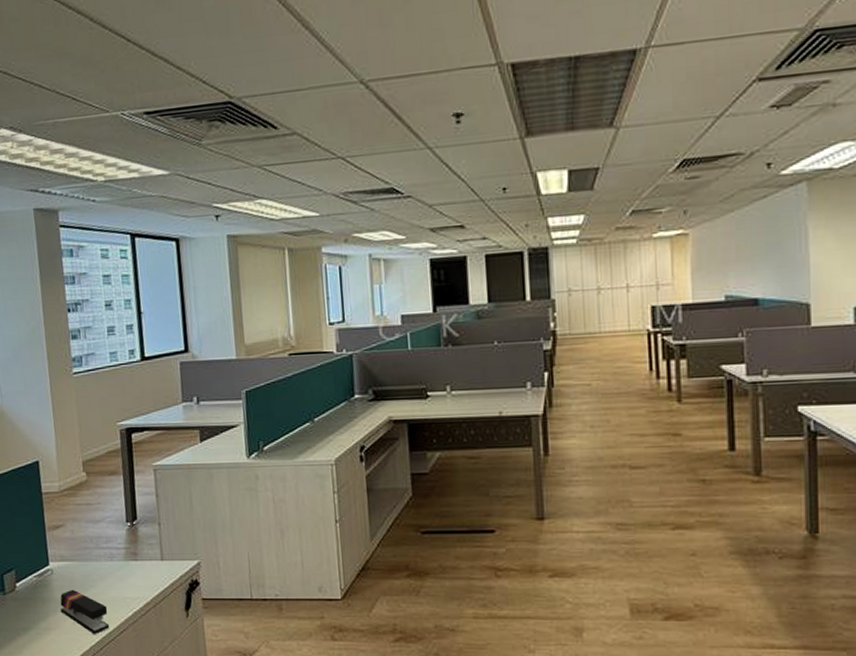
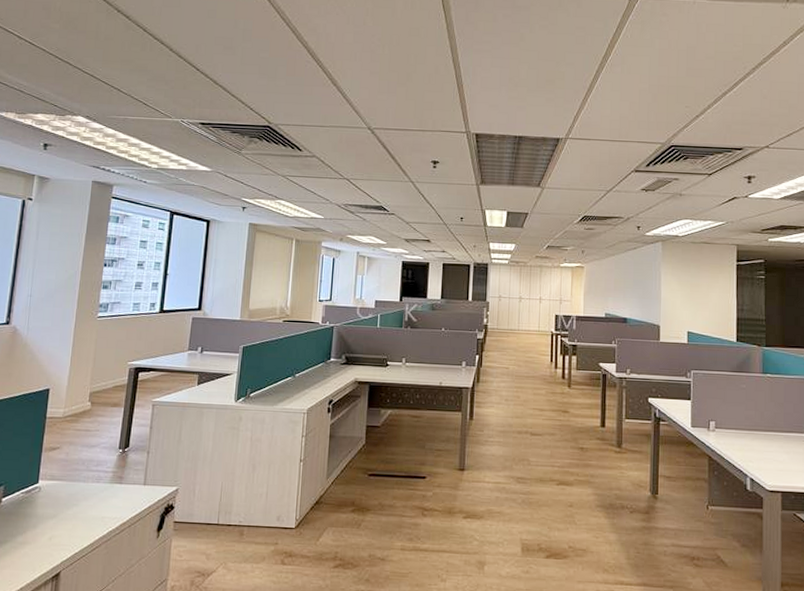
stapler: present [60,589,110,634] -> none [39,506,85,550]

